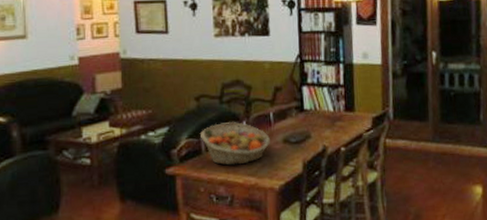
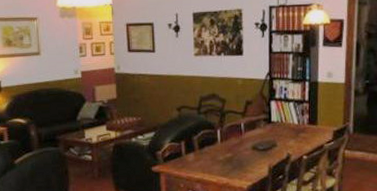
fruit basket: present [200,121,270,166] -> none [181,129,241,167]

